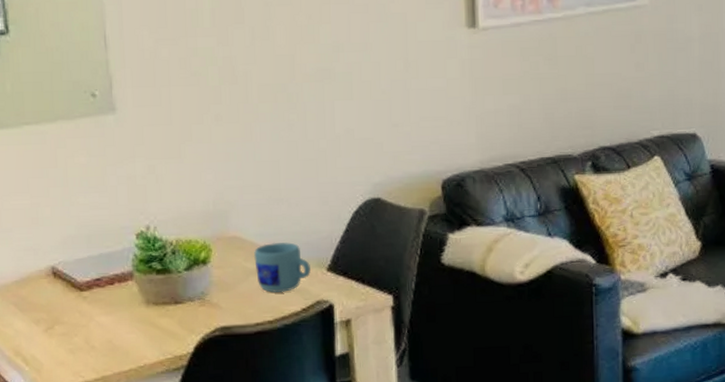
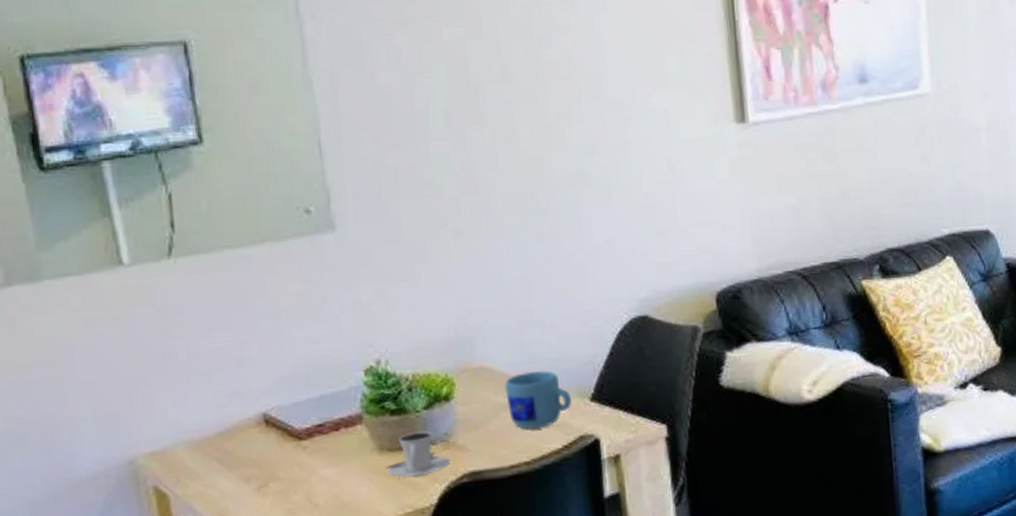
cappuccino: none [151,289,206,328] -> present [385,431,451,478]

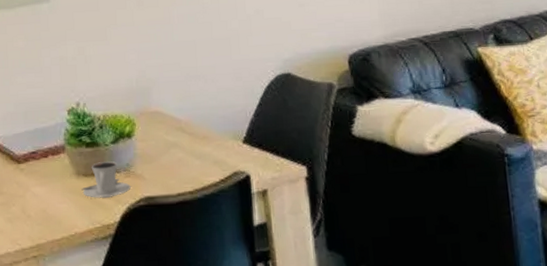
mug: present [504,371,571,429] -> none [173,116,227,165]

